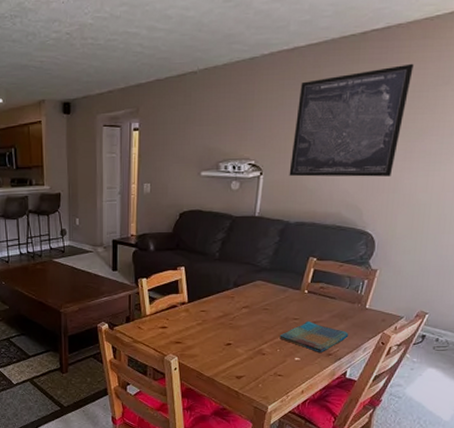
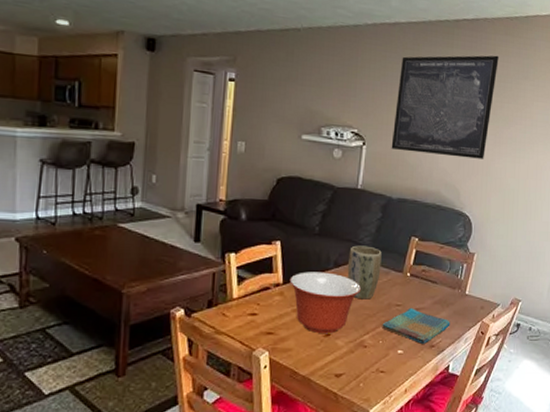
mixing bowl: none [194,292,259,344] -> present [289,271,361,334]
plant pot: none [246,267,279,314] -> present [347,245,382,300]

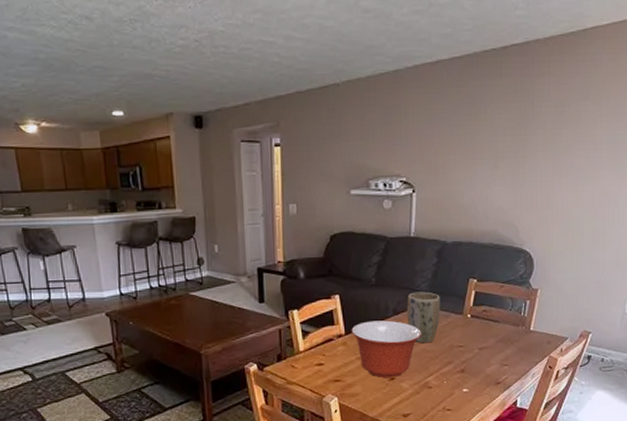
dish towel: present [382,307,450,344] -> none [445,347,516,382]
wall art: present [391,55,499,159] -> none [442,78,554,194]

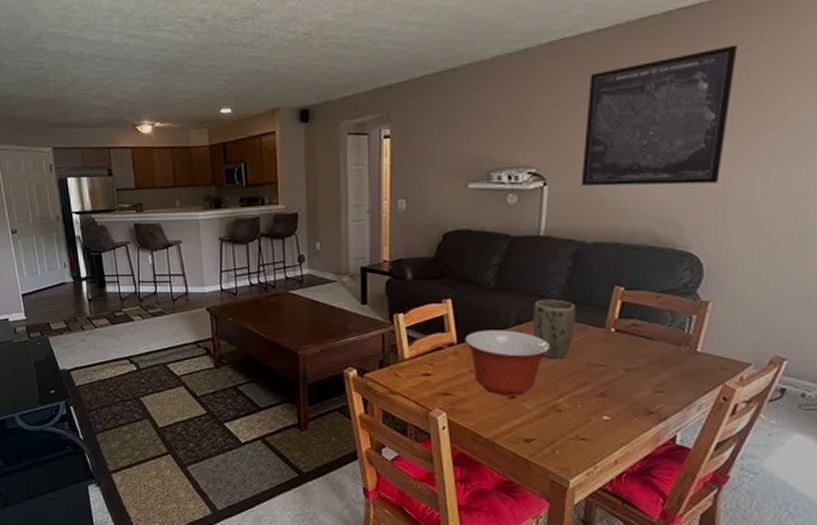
wall art: none [442,78,554,194] -> present [581,44,737,187]

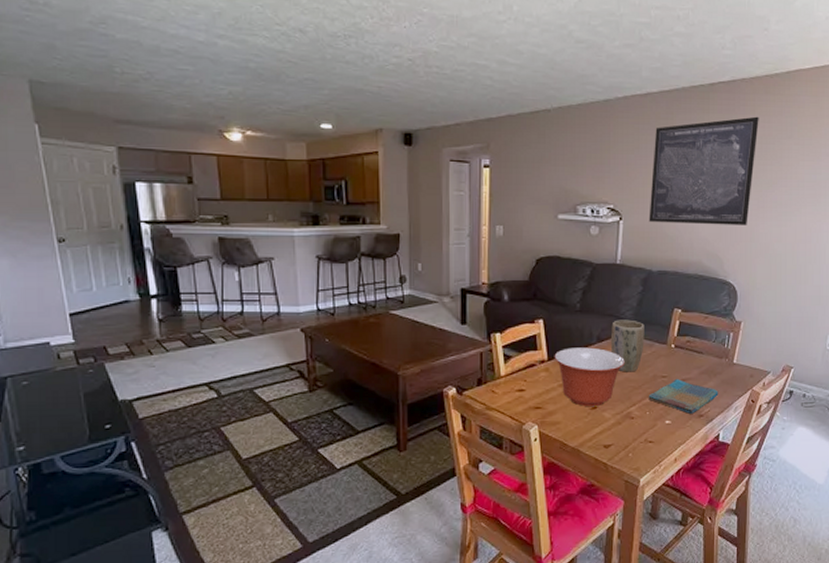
dish towel: none [580,367,676,410] -> present [648,378,719,414]

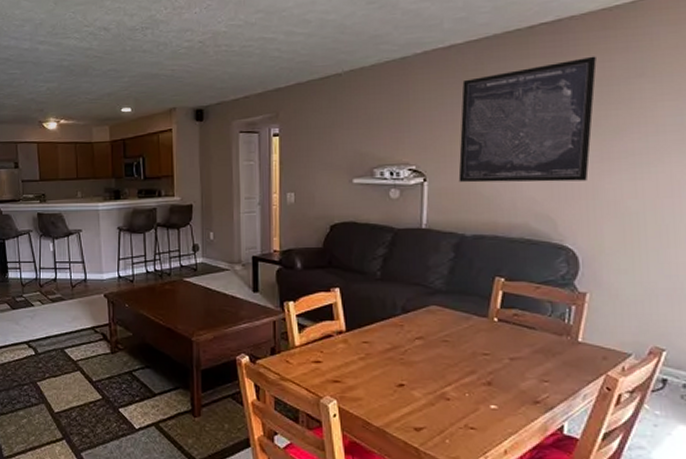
mixing bowl: present [554,347,625,407] -> none [353,318,436,384]
plant pot: present [610,319,644,372] -> none [417,289,460,348]
dish towel: present [648,378,719,414] -> none [467,356,560,399]

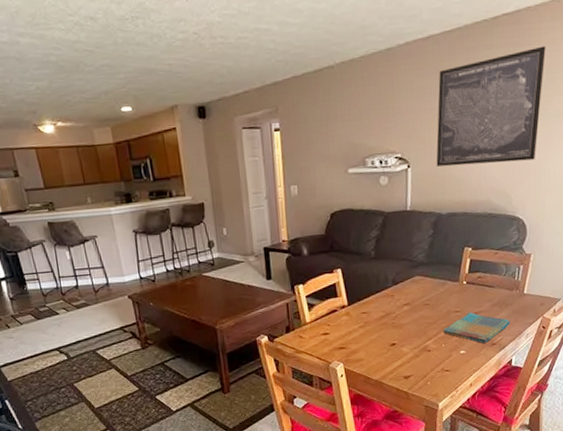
dish towel: none [467,356,560,399] -> present [443,312,510,343]

